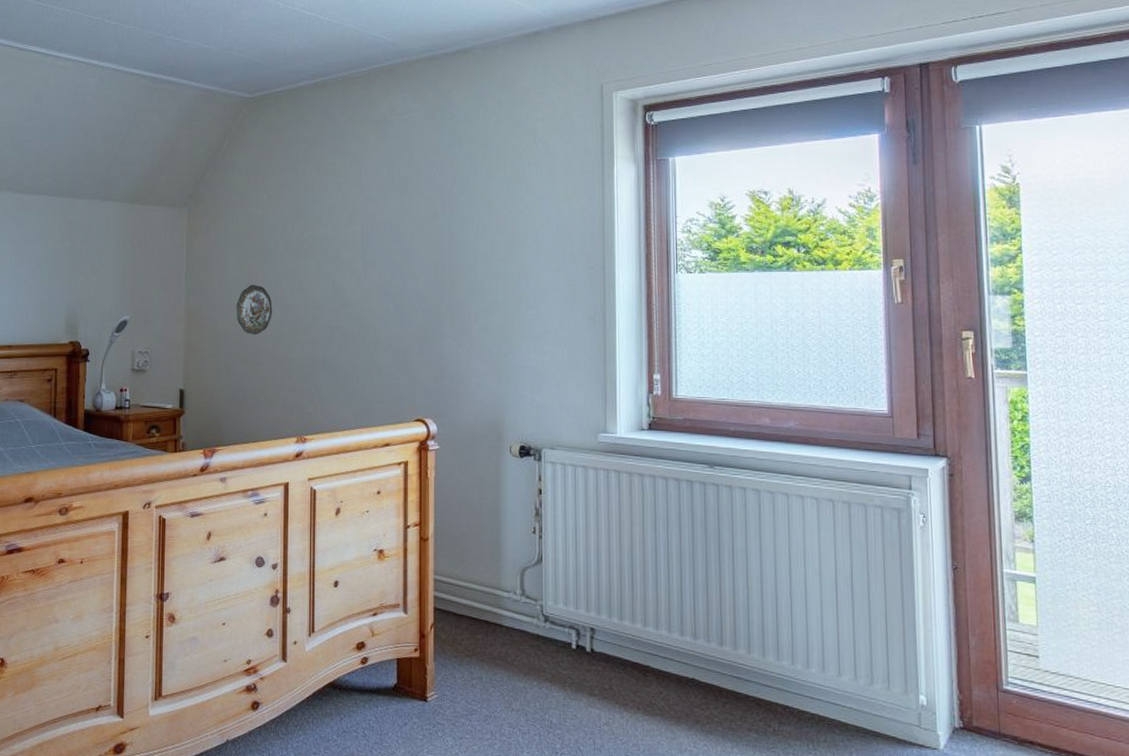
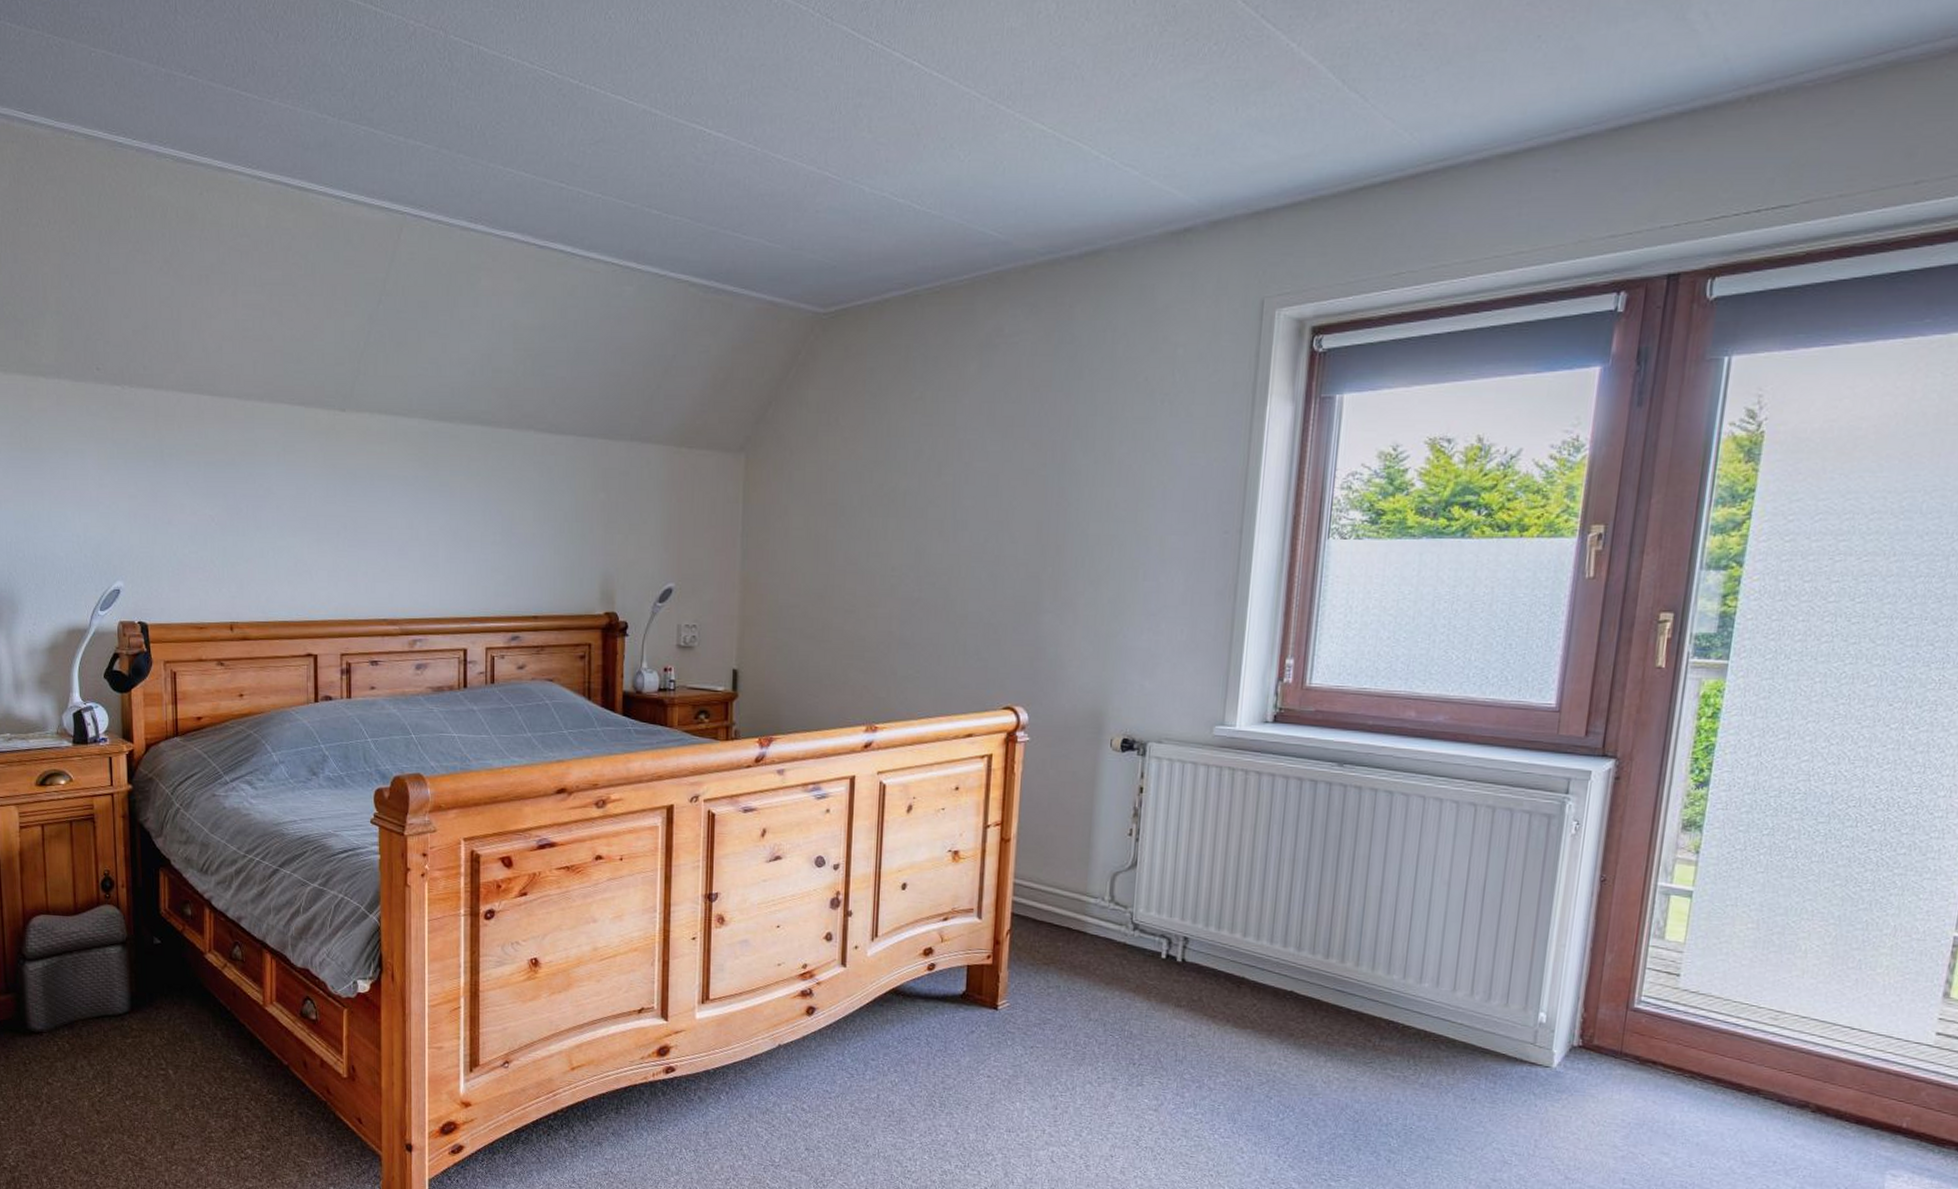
decorative plate: present [236,285,273,336] -> none [800,548,843,608]

